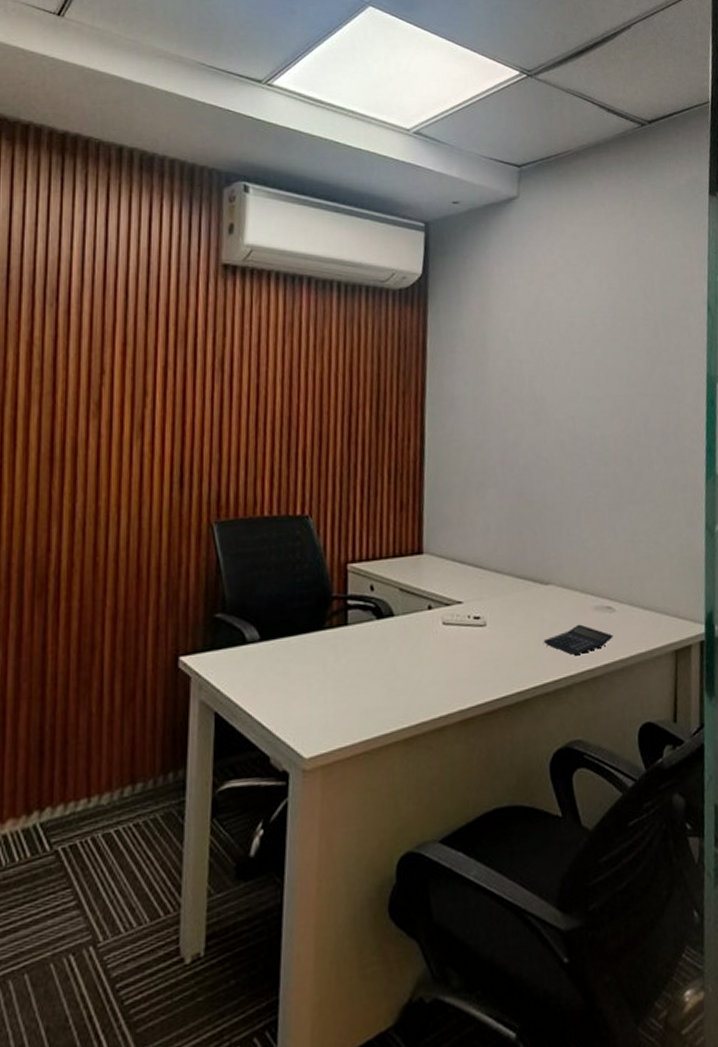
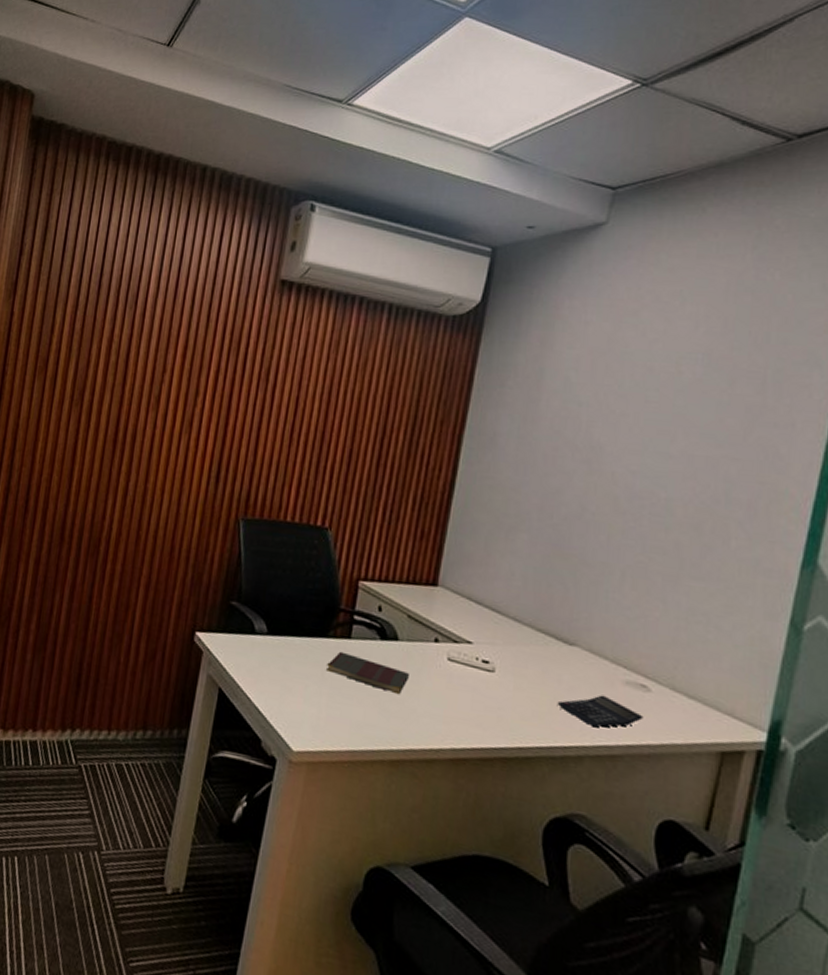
binder: none [326,640,410,671] -> present [325,651,409,695]

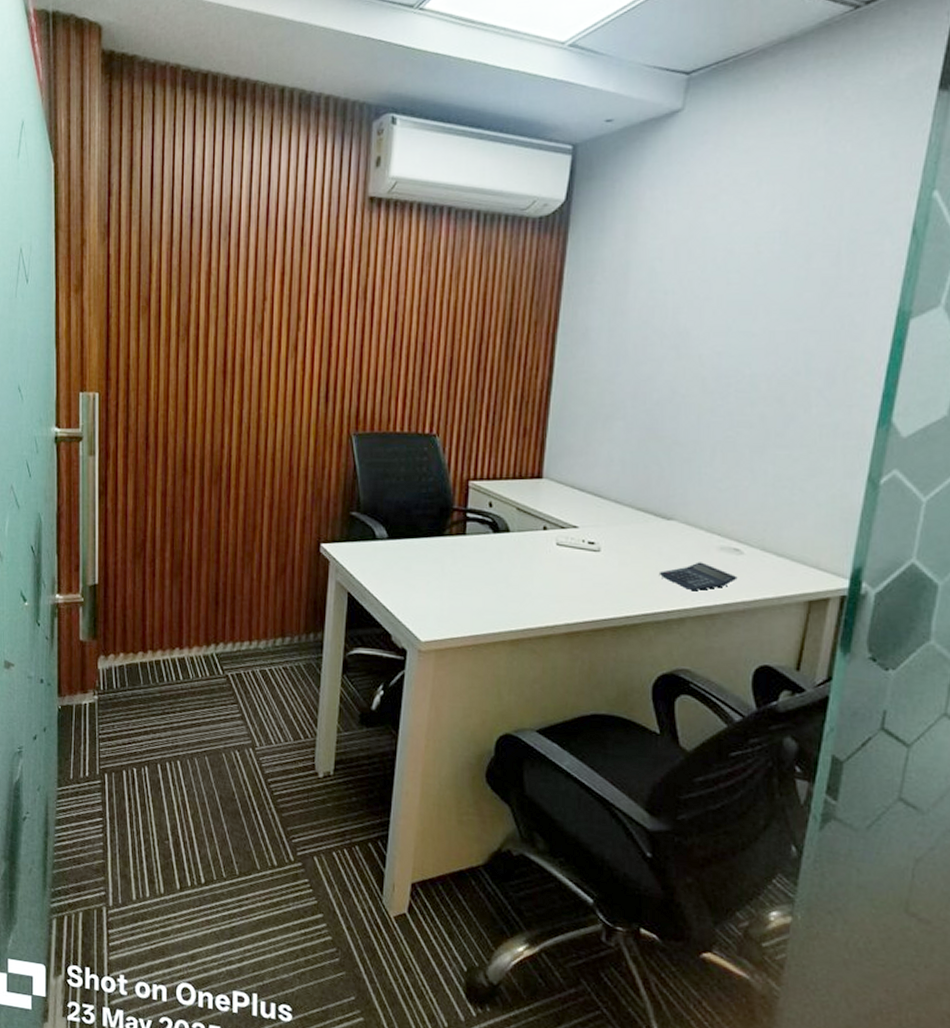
binder: present [325,651,409,695] -> none [444,547,522,581]

